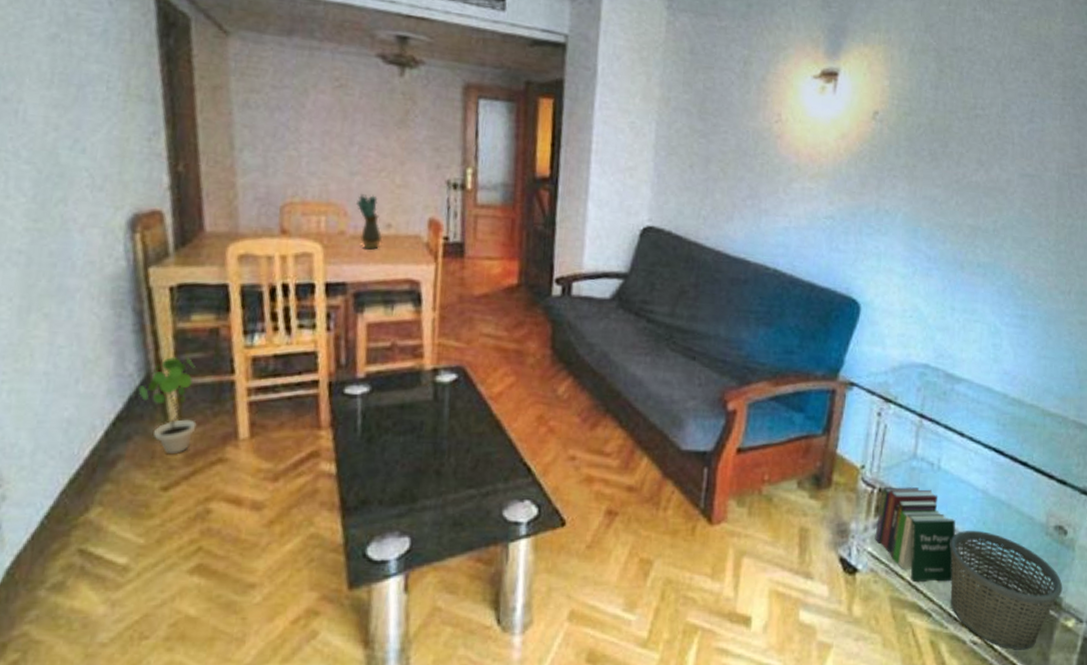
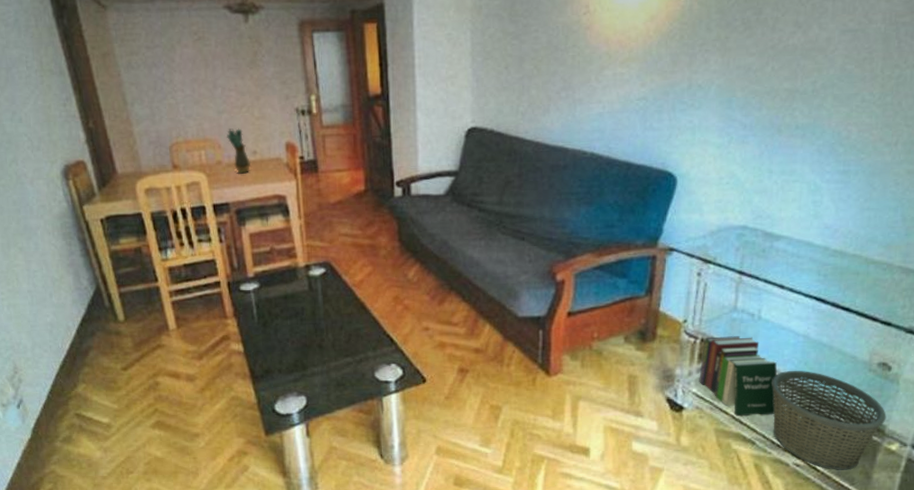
potted plant: present [138,356,197,455] -> none [93,271,138,344]

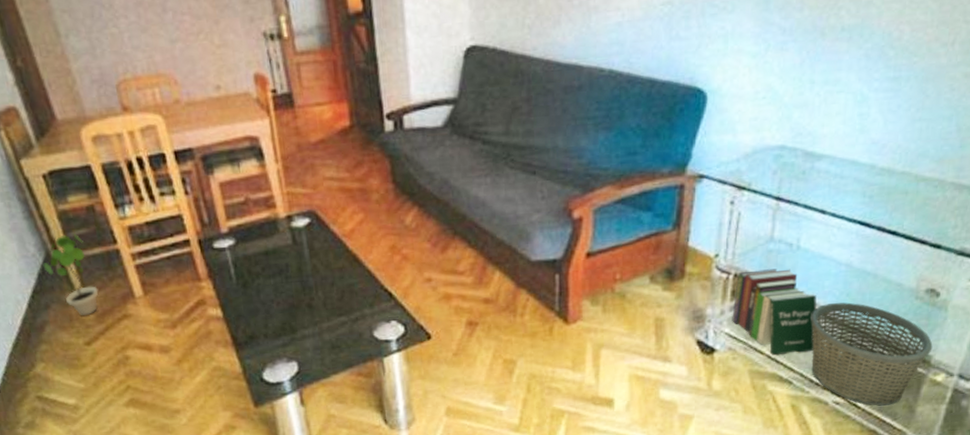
potted plant: none [93,271,138,344] -> present [43,233,99,316]
vase: present [226,128,252,174] -> none [182,59,216,114]

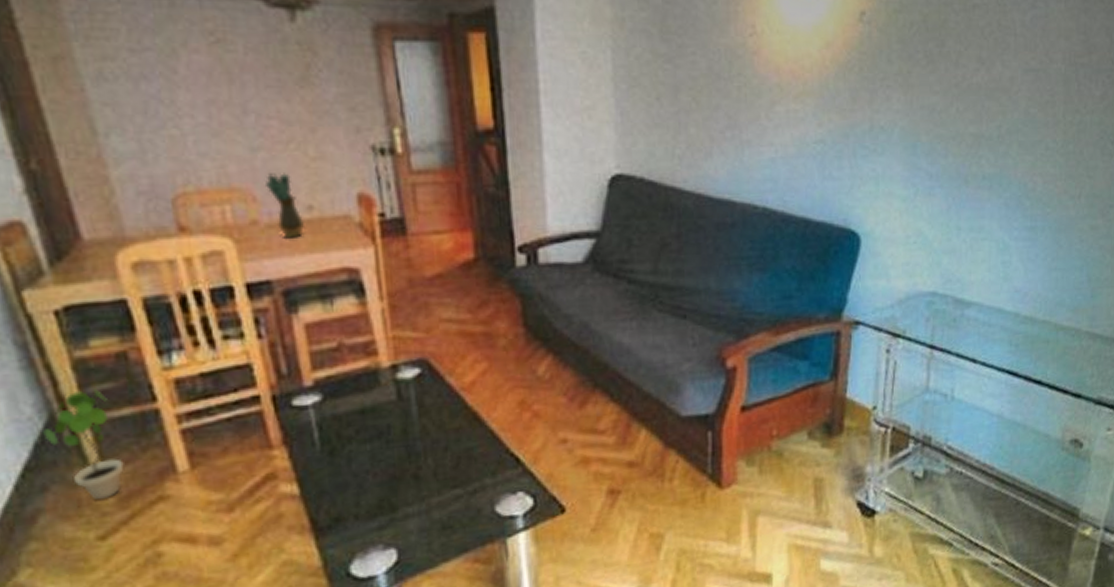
vase: none [182,59,216,114] -> present [264,173,306,238]
books: present [732,268,817,356] -> none [891,421,972,516]
basket: present [810,302,933,406] -> none [967,455,1080,565]

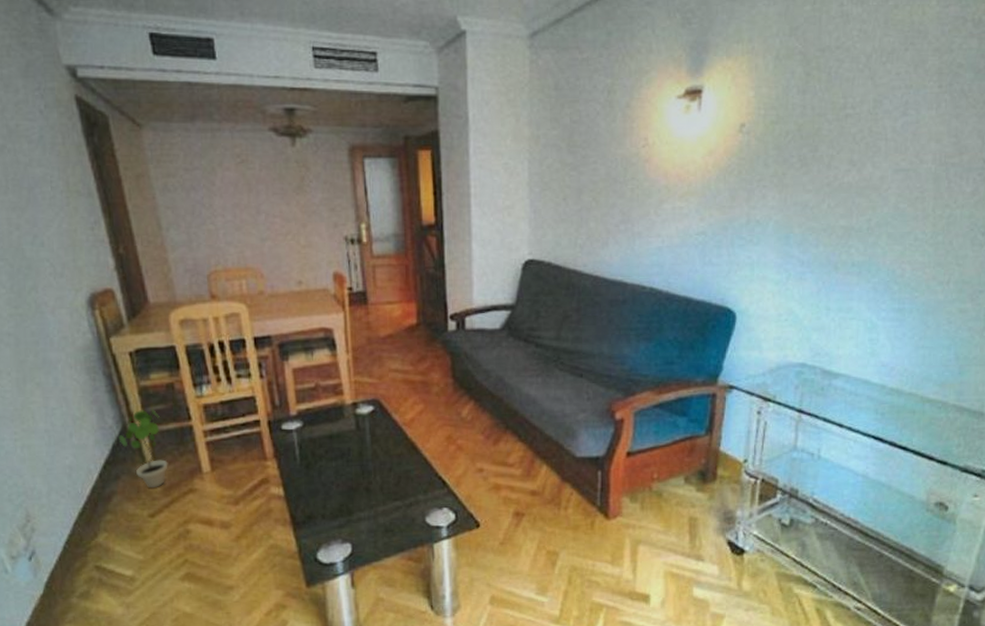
vase: present [264,173,306,238] -> none [269,257,296,305]

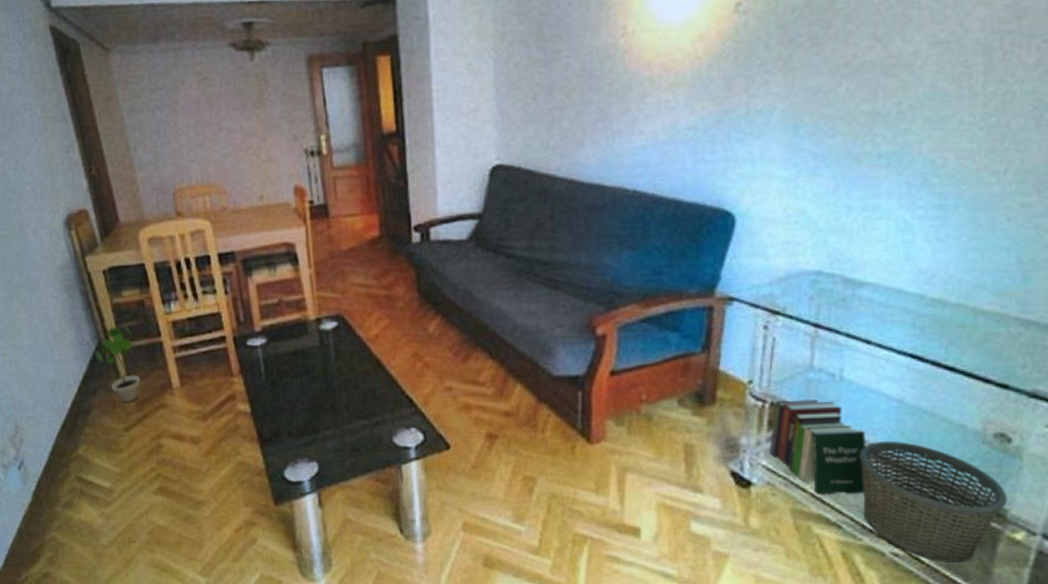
books: none [760,476,837,559] -> present [769,400,865,495]
basket: none [832,510,944,614] -> present [859,440,1008,563]

